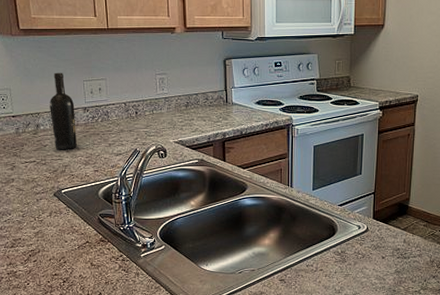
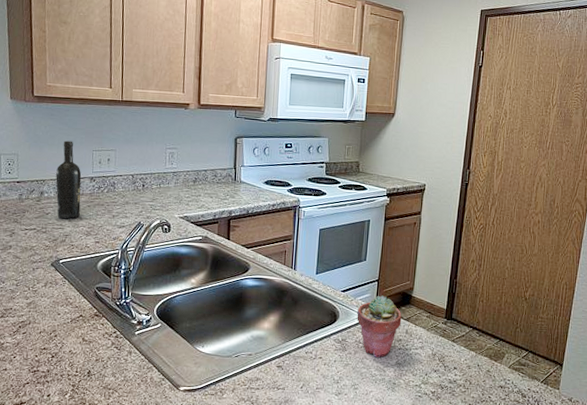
potted succulent: none [355,207,399,267] -> present [357,295,402,357]

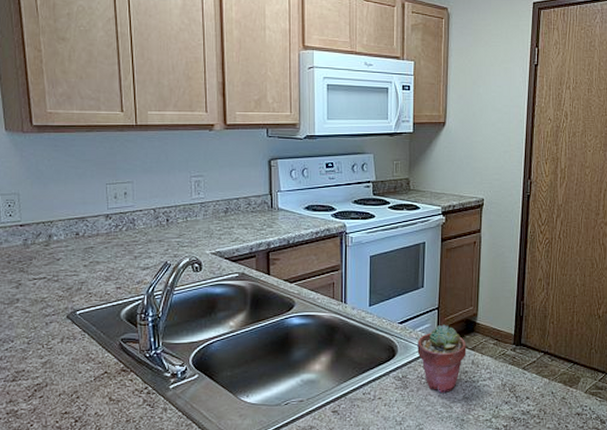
wine bottle: present [55,140,82,219] -> none [65,174,96,264]

